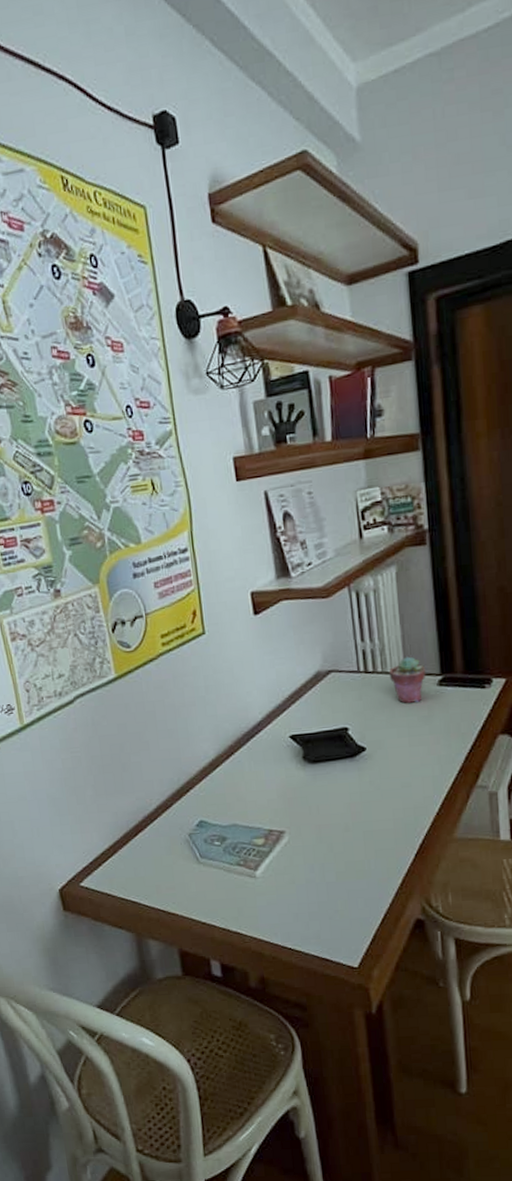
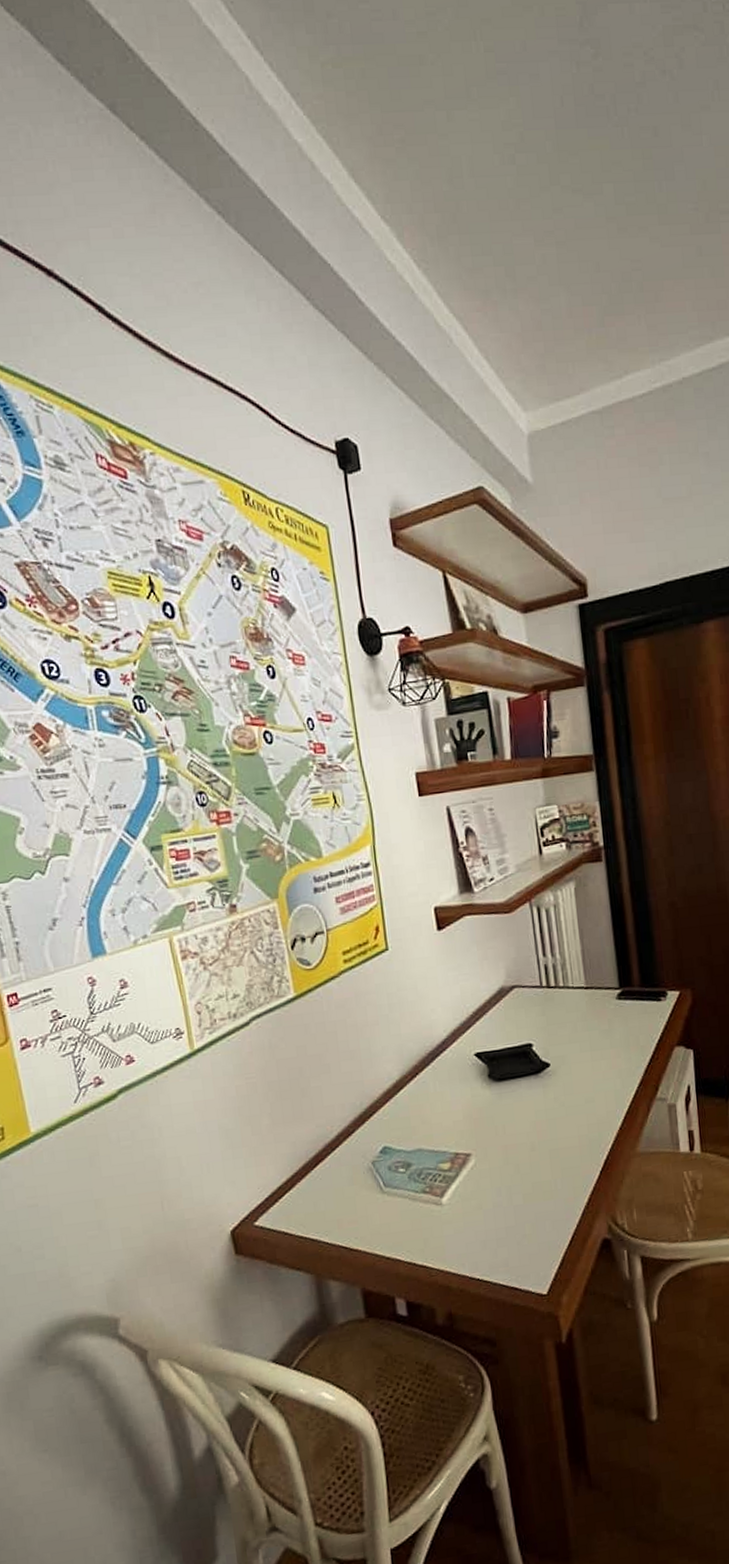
potted succulent: present [388,656,426,703] -> none [570,971,606,1018]

